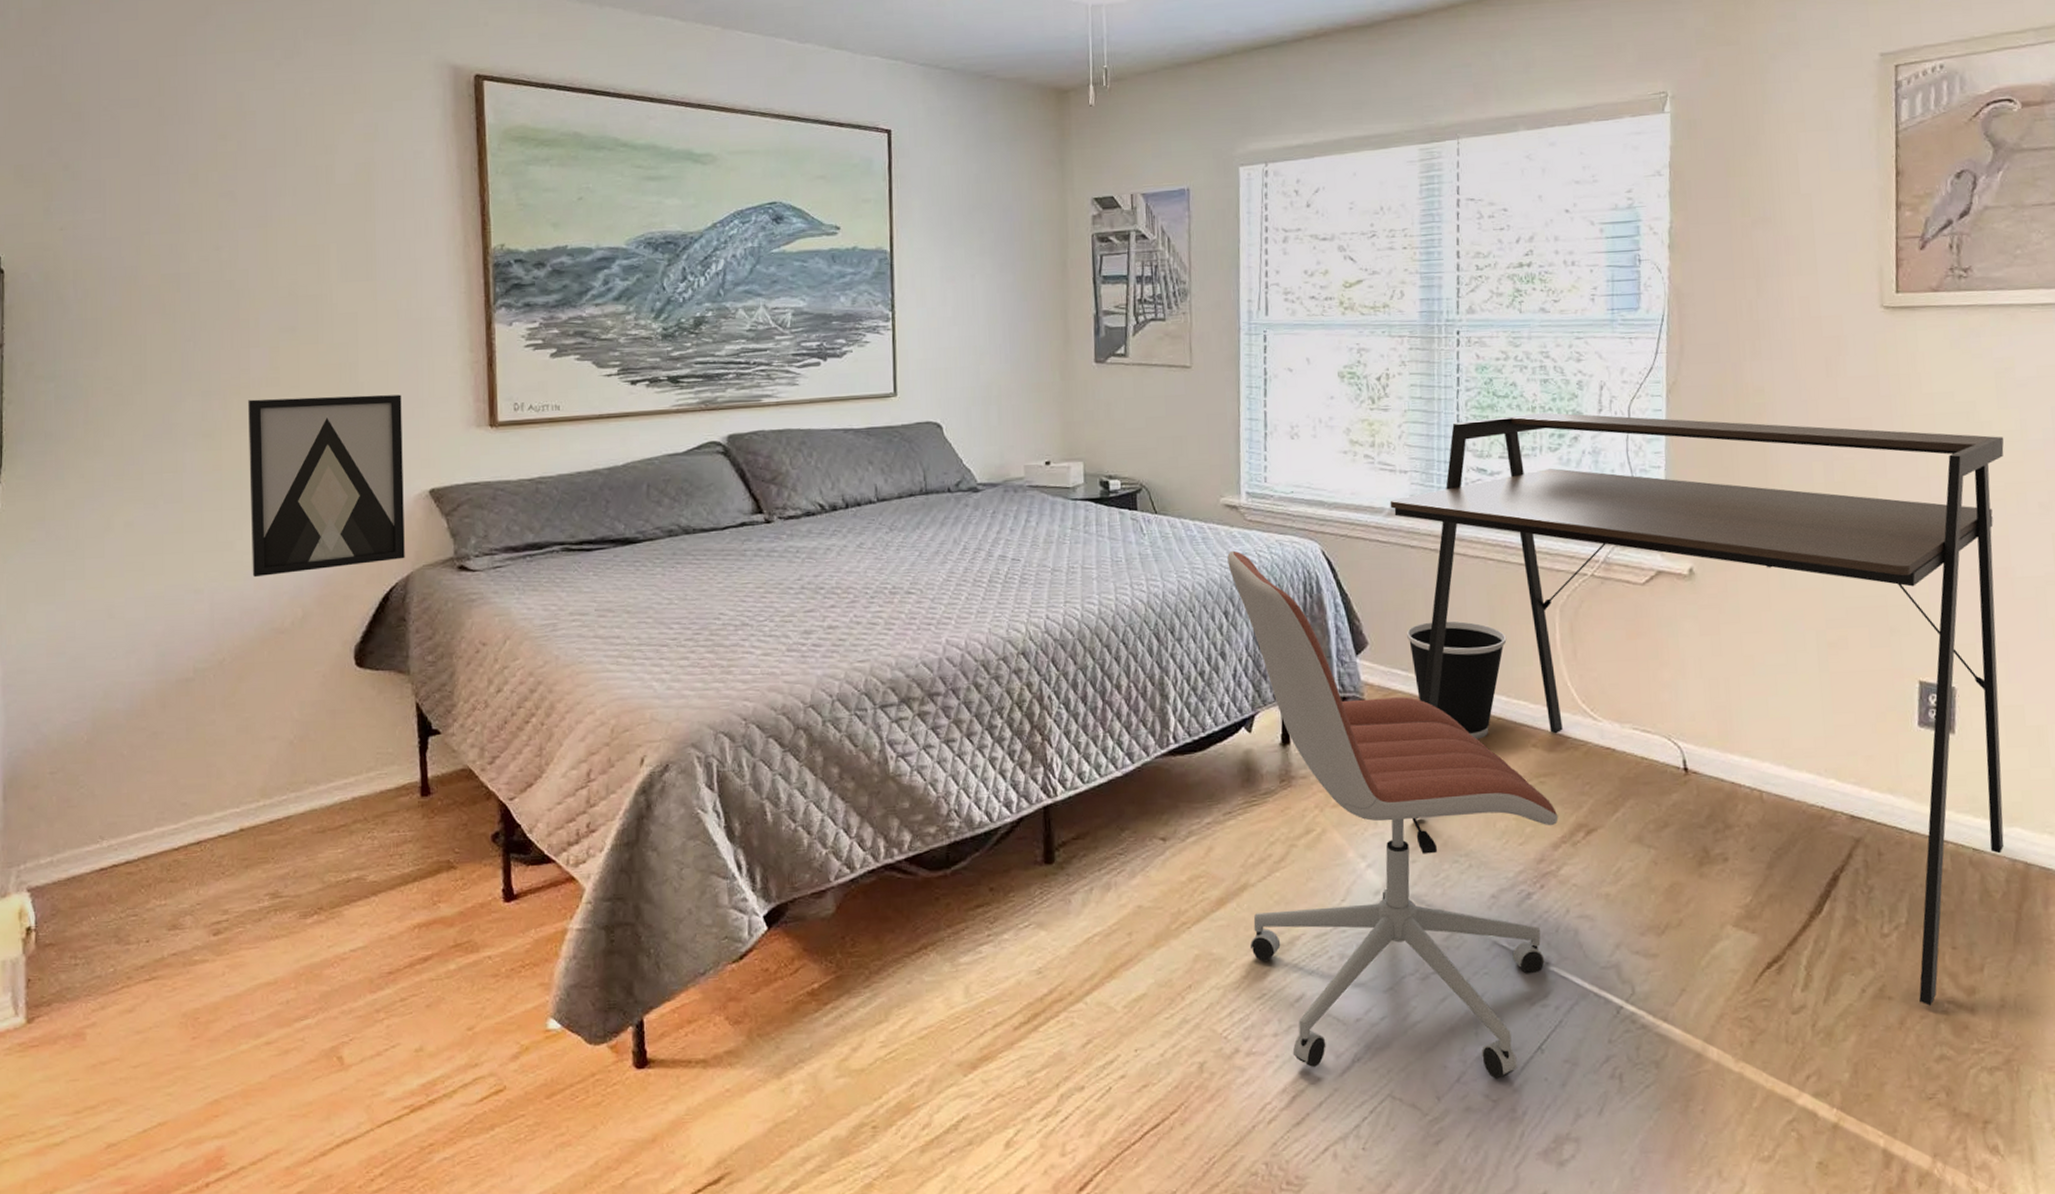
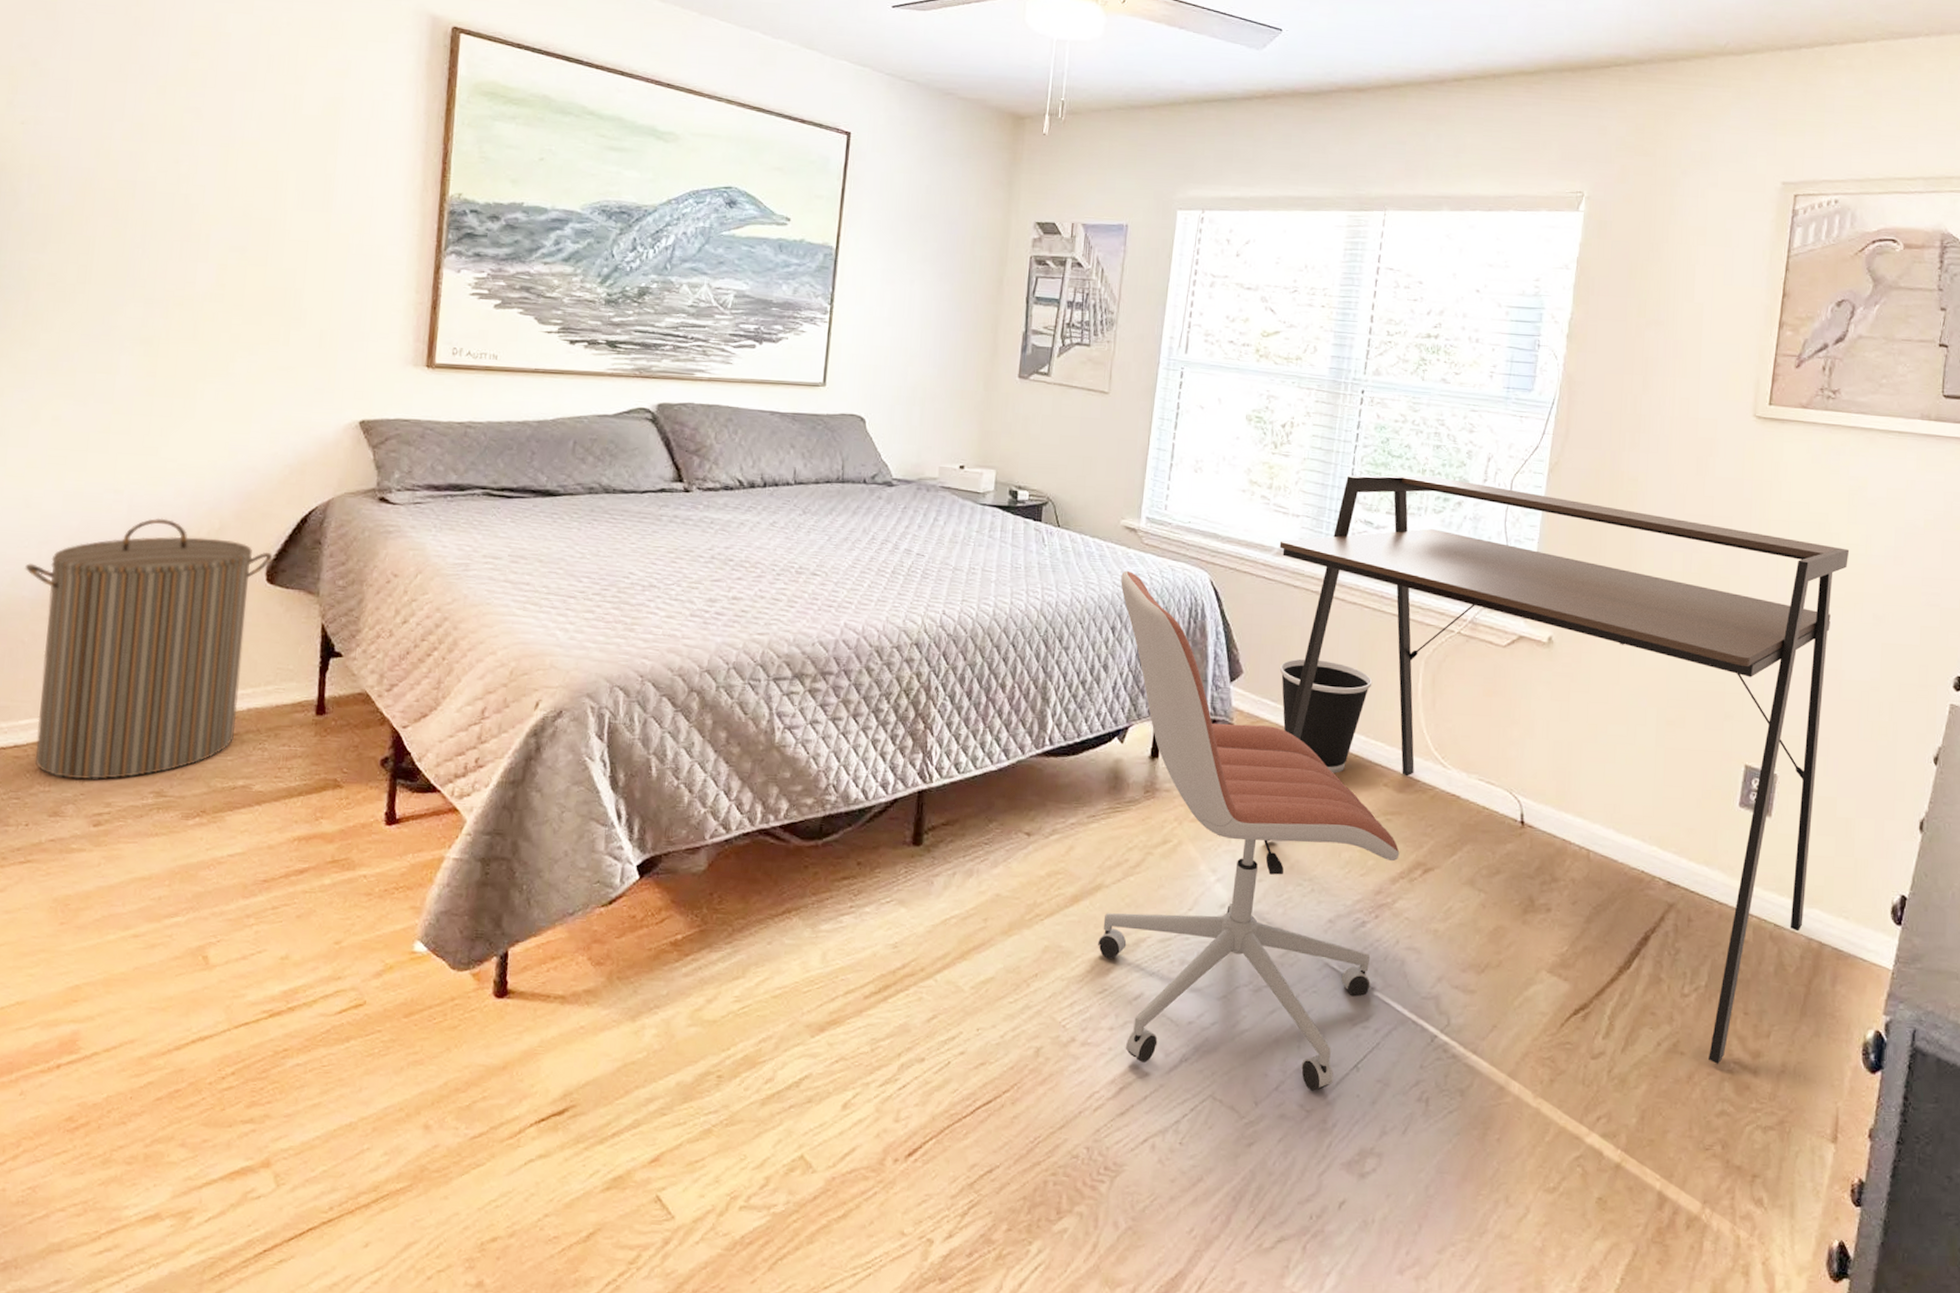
laundry hamper: none [116,612,359,890] -> present [25,518,273,780]
wall art: present [248,394,405,578] -> none [174,312,343,485]

